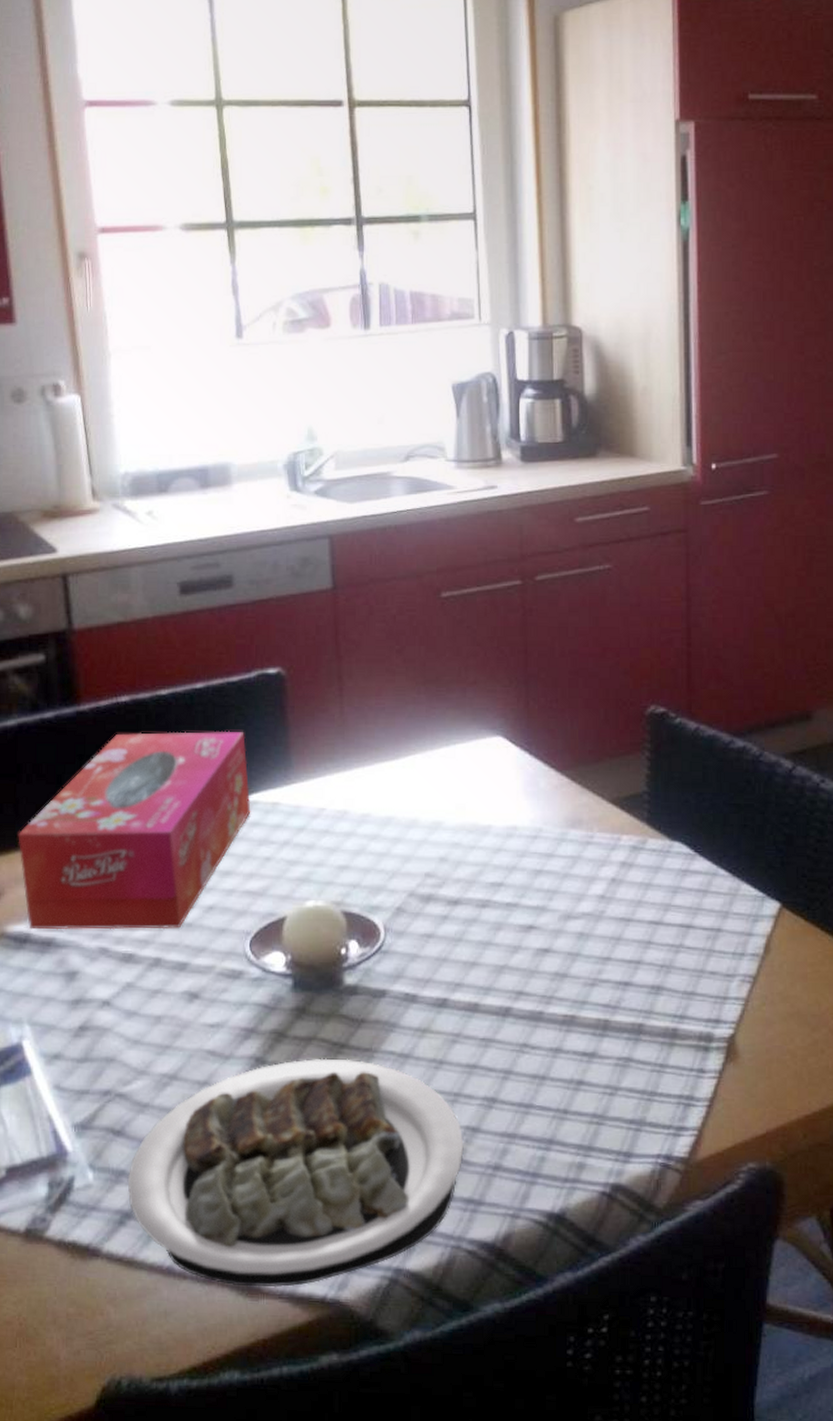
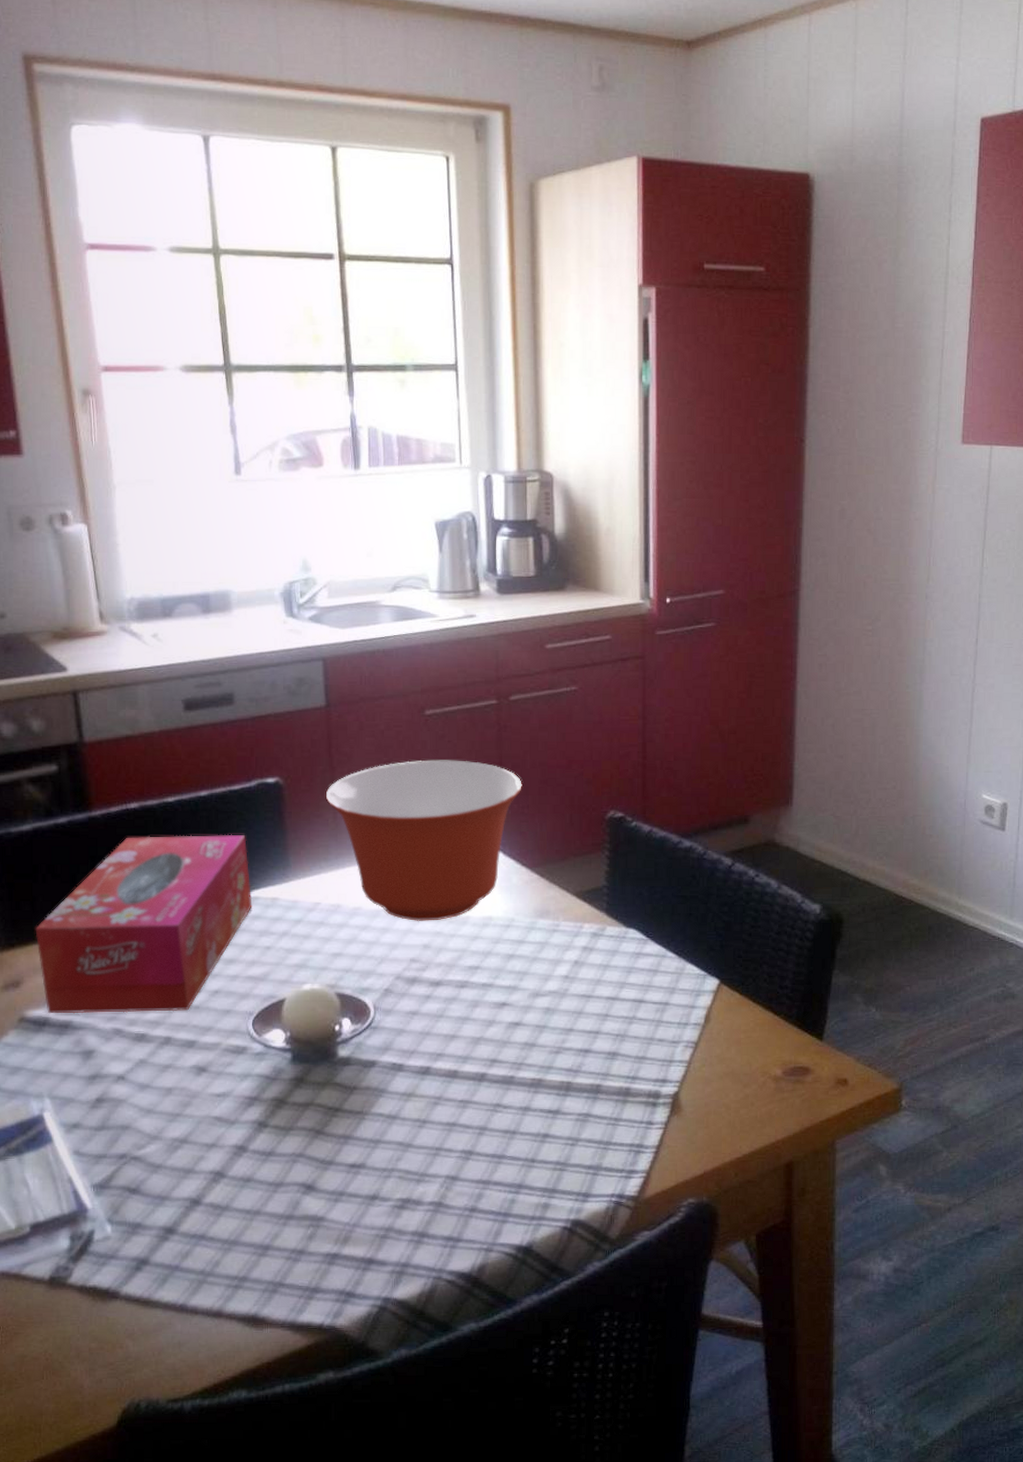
plate: present [127,1058,464,1288] -> none [143,1121,444,1319]
mixing bowl: none [331,647,550,830] -> present [325,760,522,921]

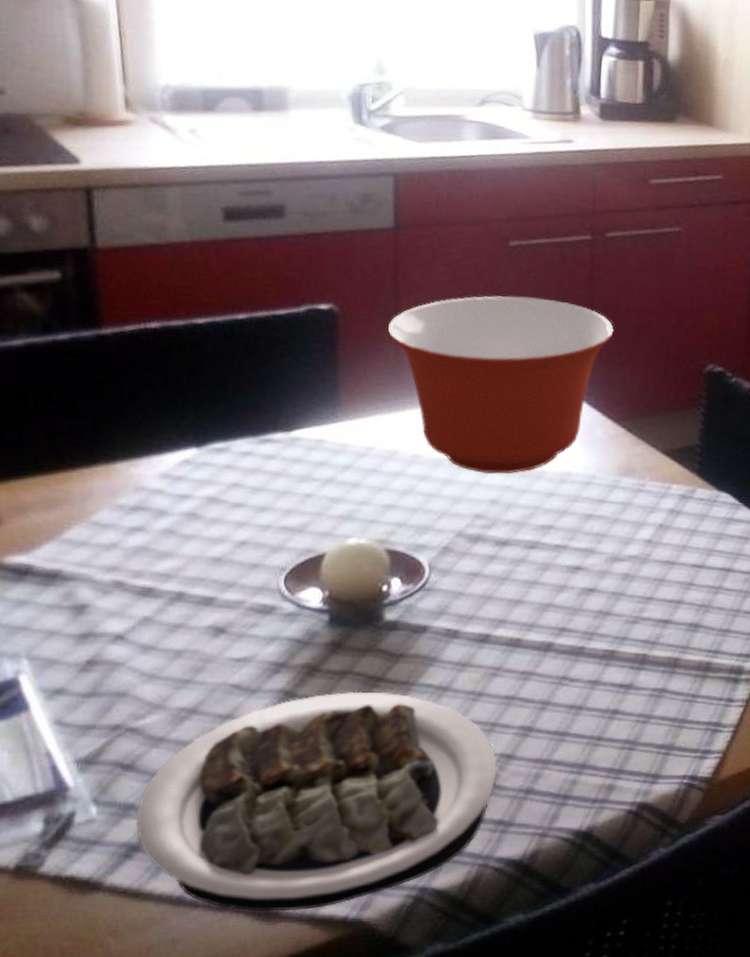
tissue box: present [35,834,252,1014] -> none [21,361,293,564]
plate: none [143,1121,444,1319] -> present [136,691,498,912]

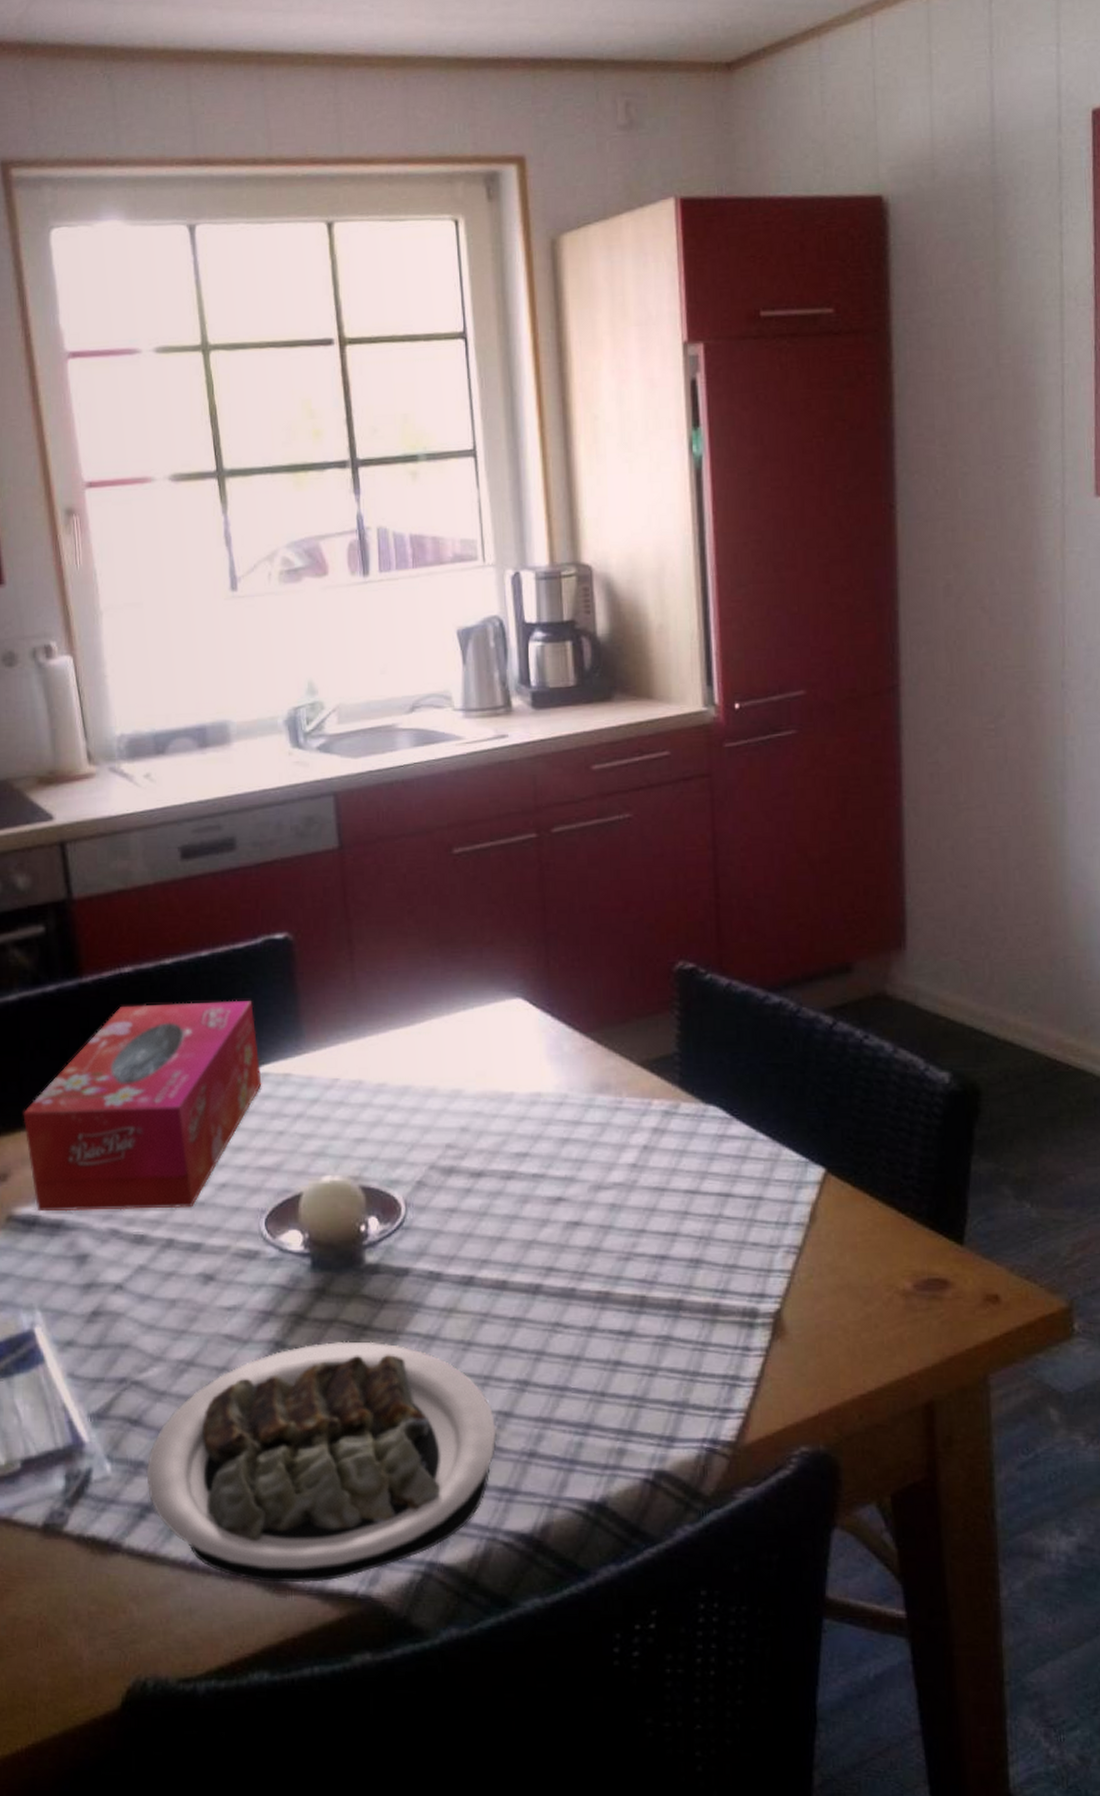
tissue box: none [21,361,293,564] -> present [23,1000,262,1212]
mixing bowl: present [387,296,614,474] -> none [341,906,571,1099]

